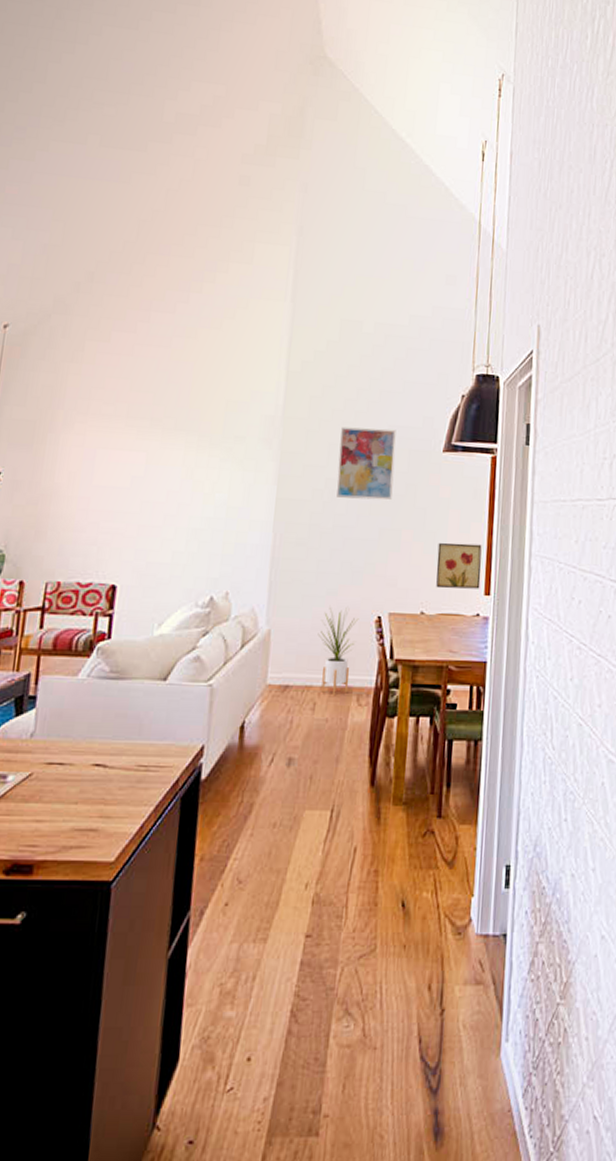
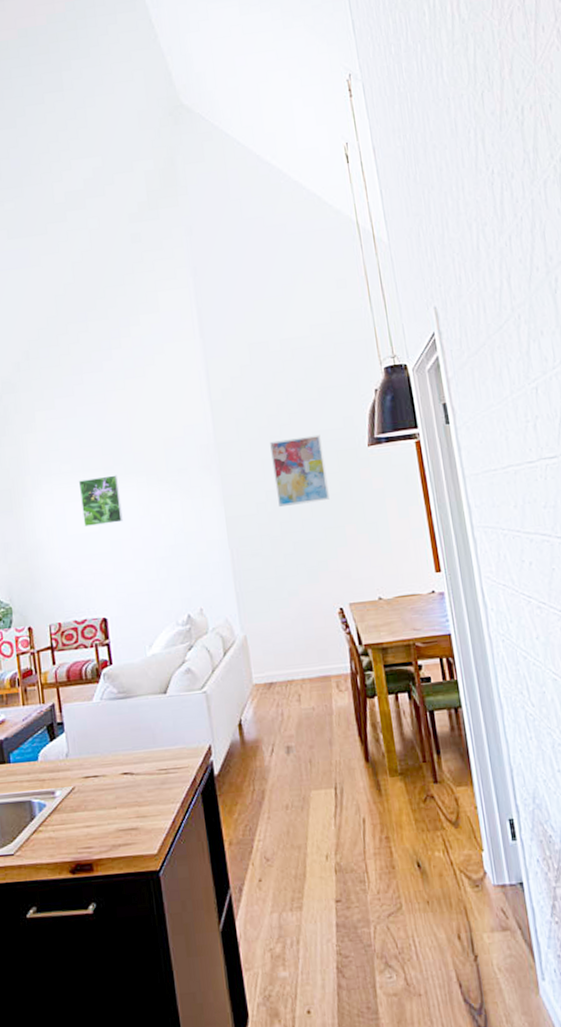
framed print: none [114,427,165,482] -> present [78,475,123,527]
house plant: present [317,607,359,696] -> none [288,605,327,686]
wall art: present [436,542,482,589] -> none [381,526,430,574]

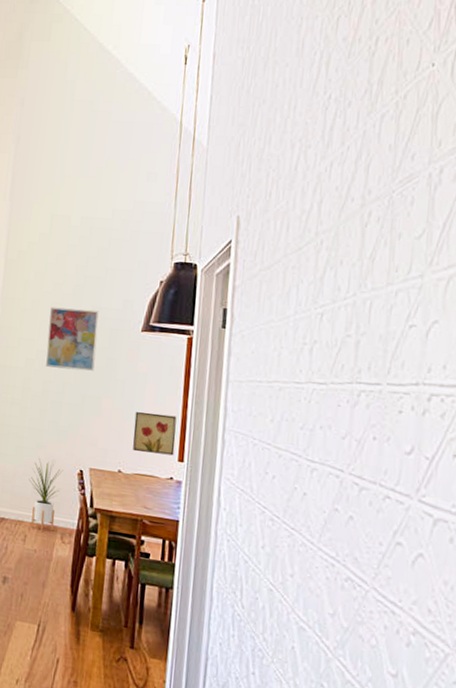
house plant: none [288,605,327,686] -> present [28,459,64,532]
wall art: none [381,526,430,574] -> present [133,412,177,456]

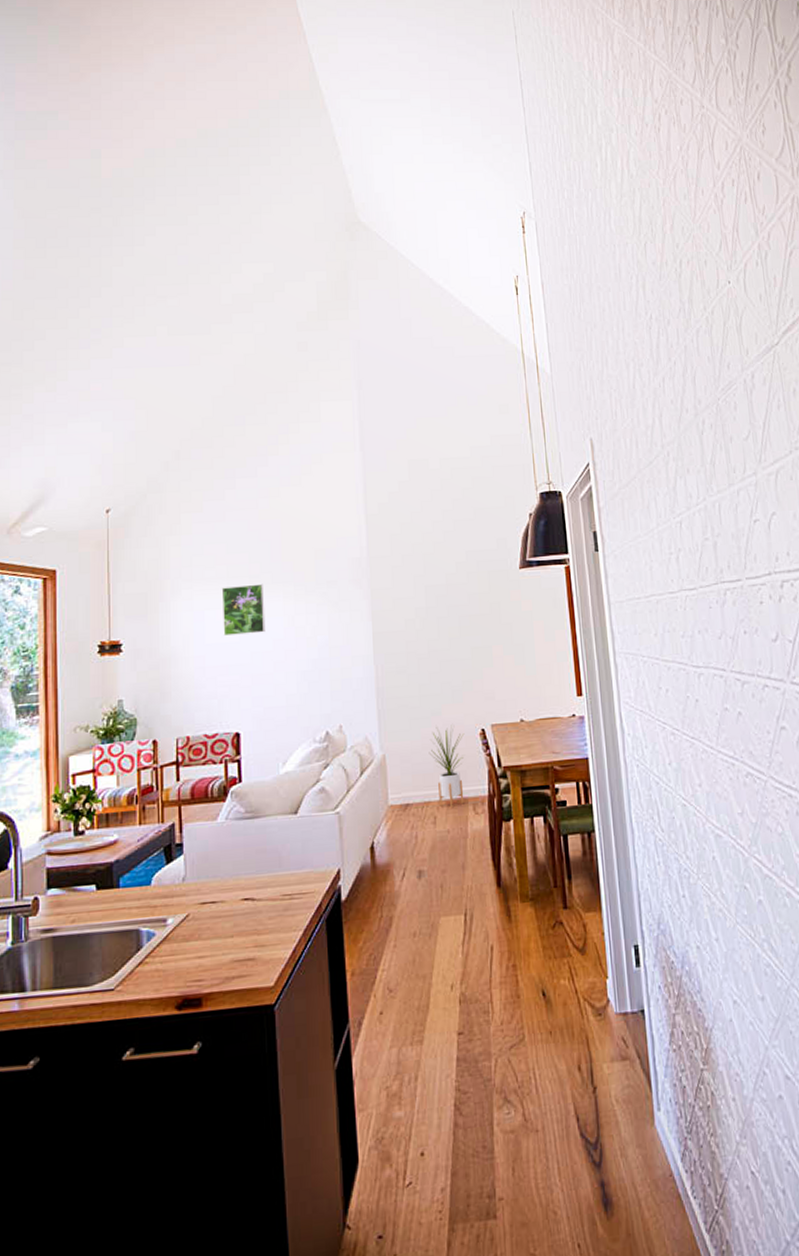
wall art: present [46,307,99,372] -> none [422,554,479,624]
wall art: present [133,412,177,456] -> none [527,649,572,696]

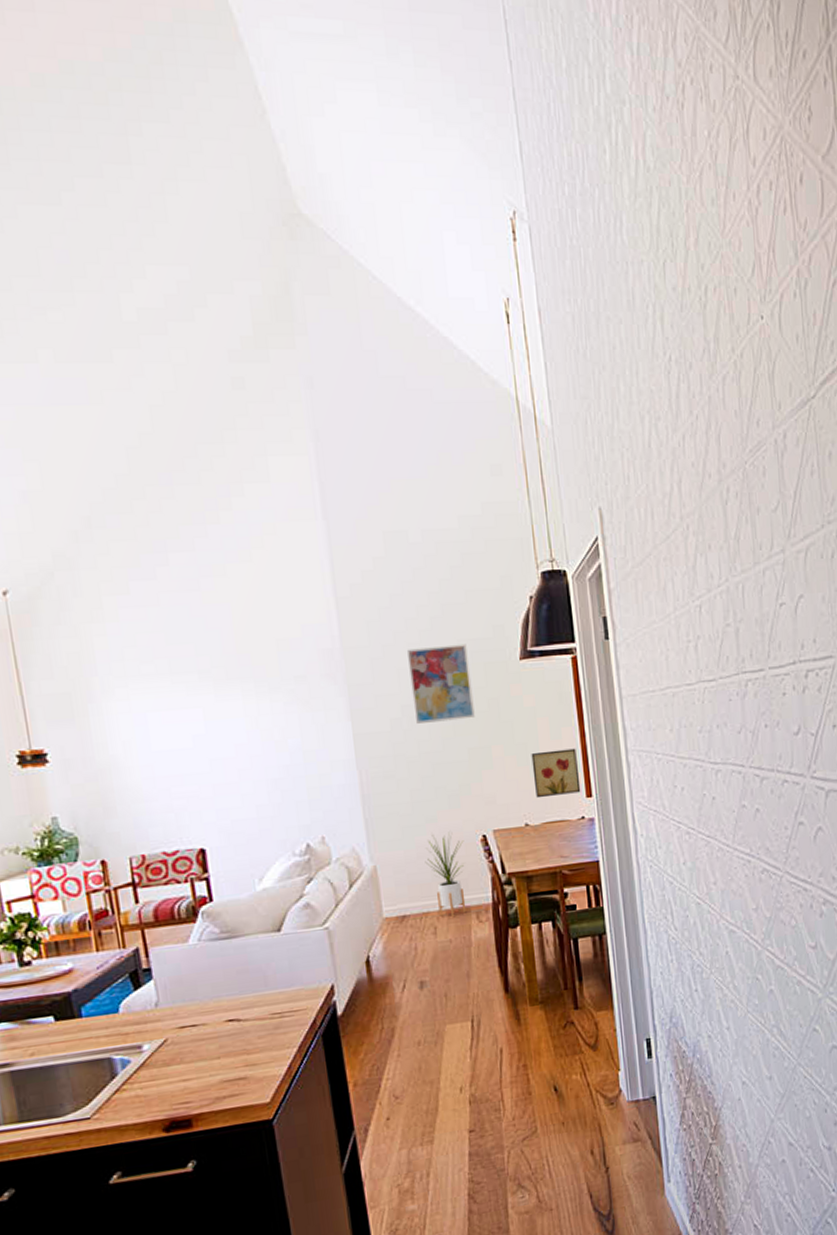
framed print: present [221,583,266,636] -> none [164,680,224,741]
wall art: none [422,554,479,624] -> present [406,643,475,724]
wall art: none [527,649,572,696] -> present [531,748,581,798]

